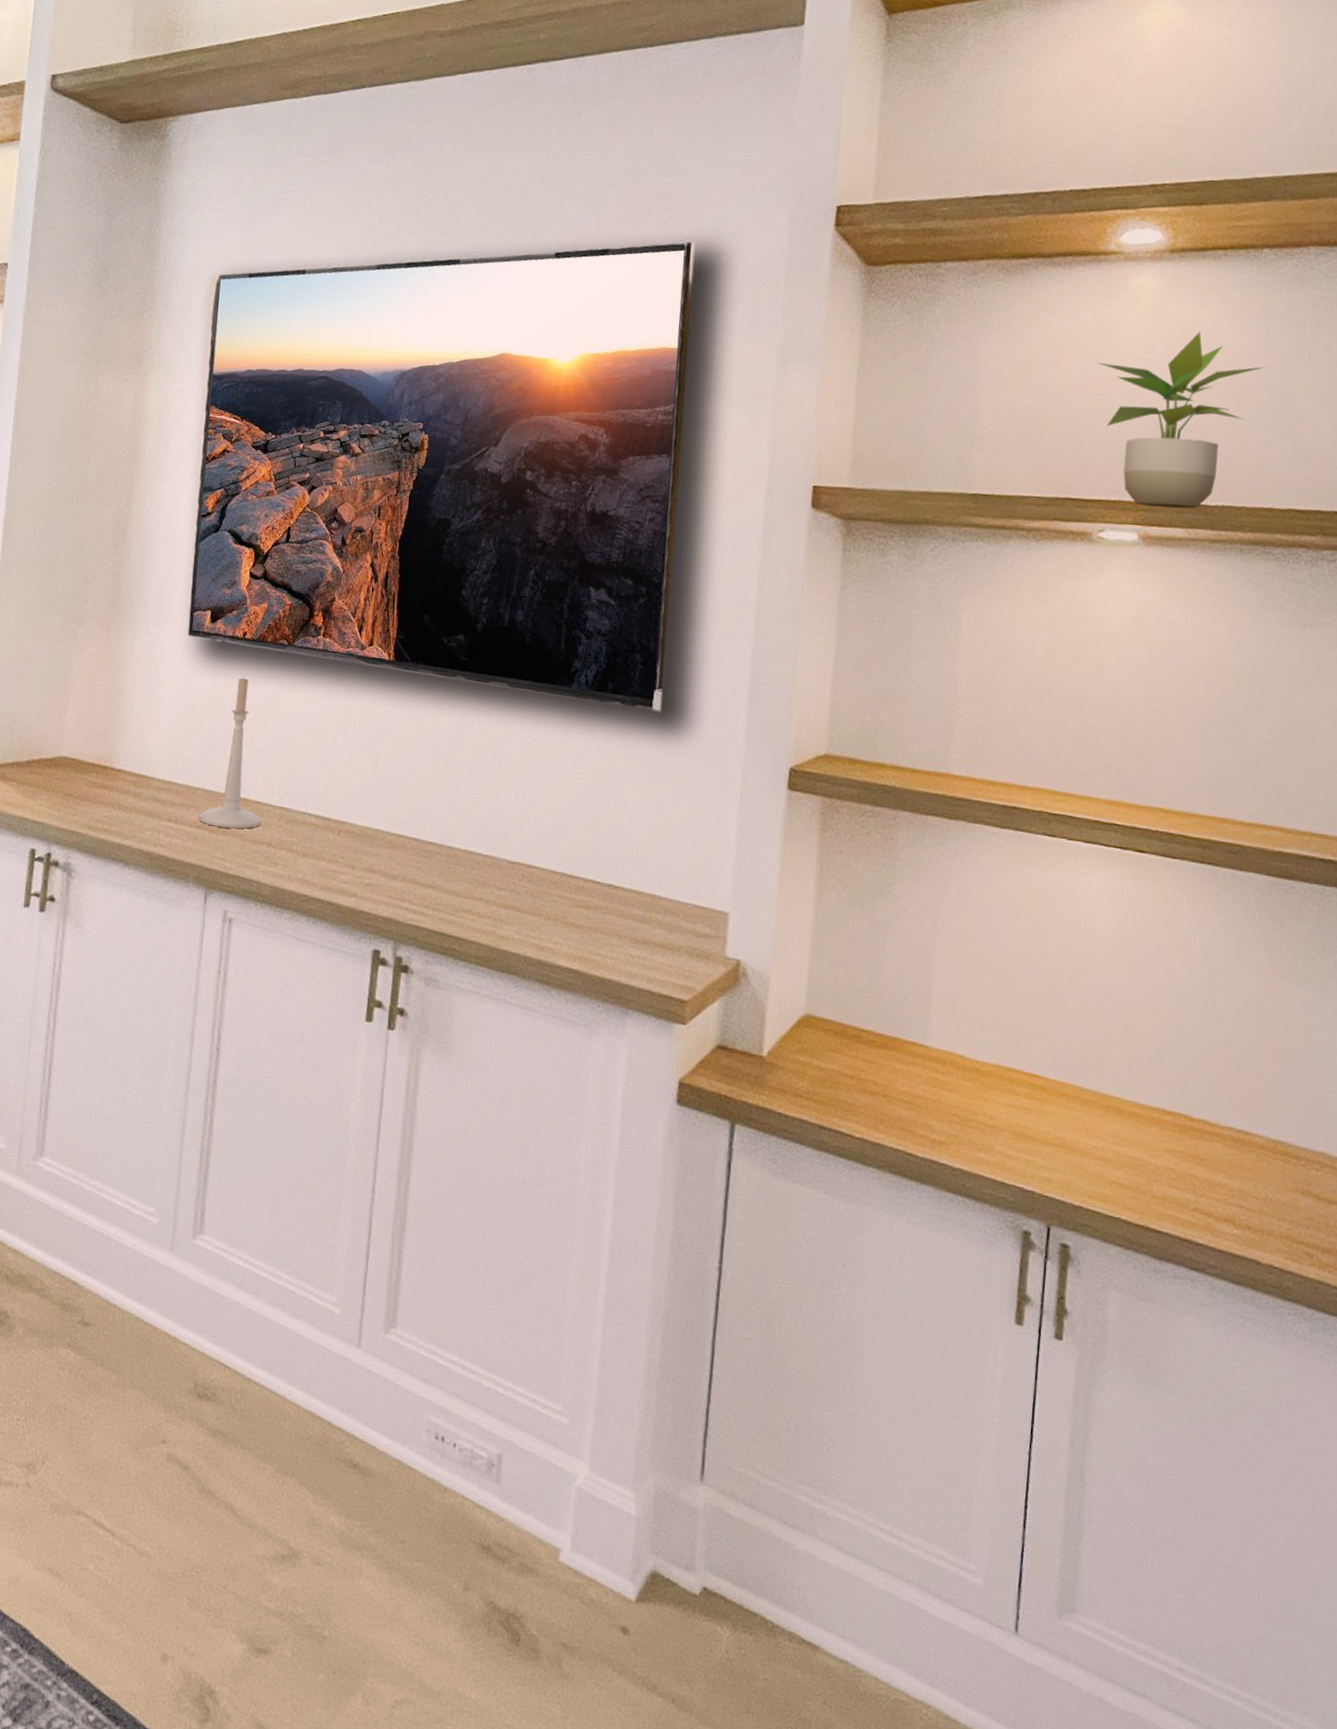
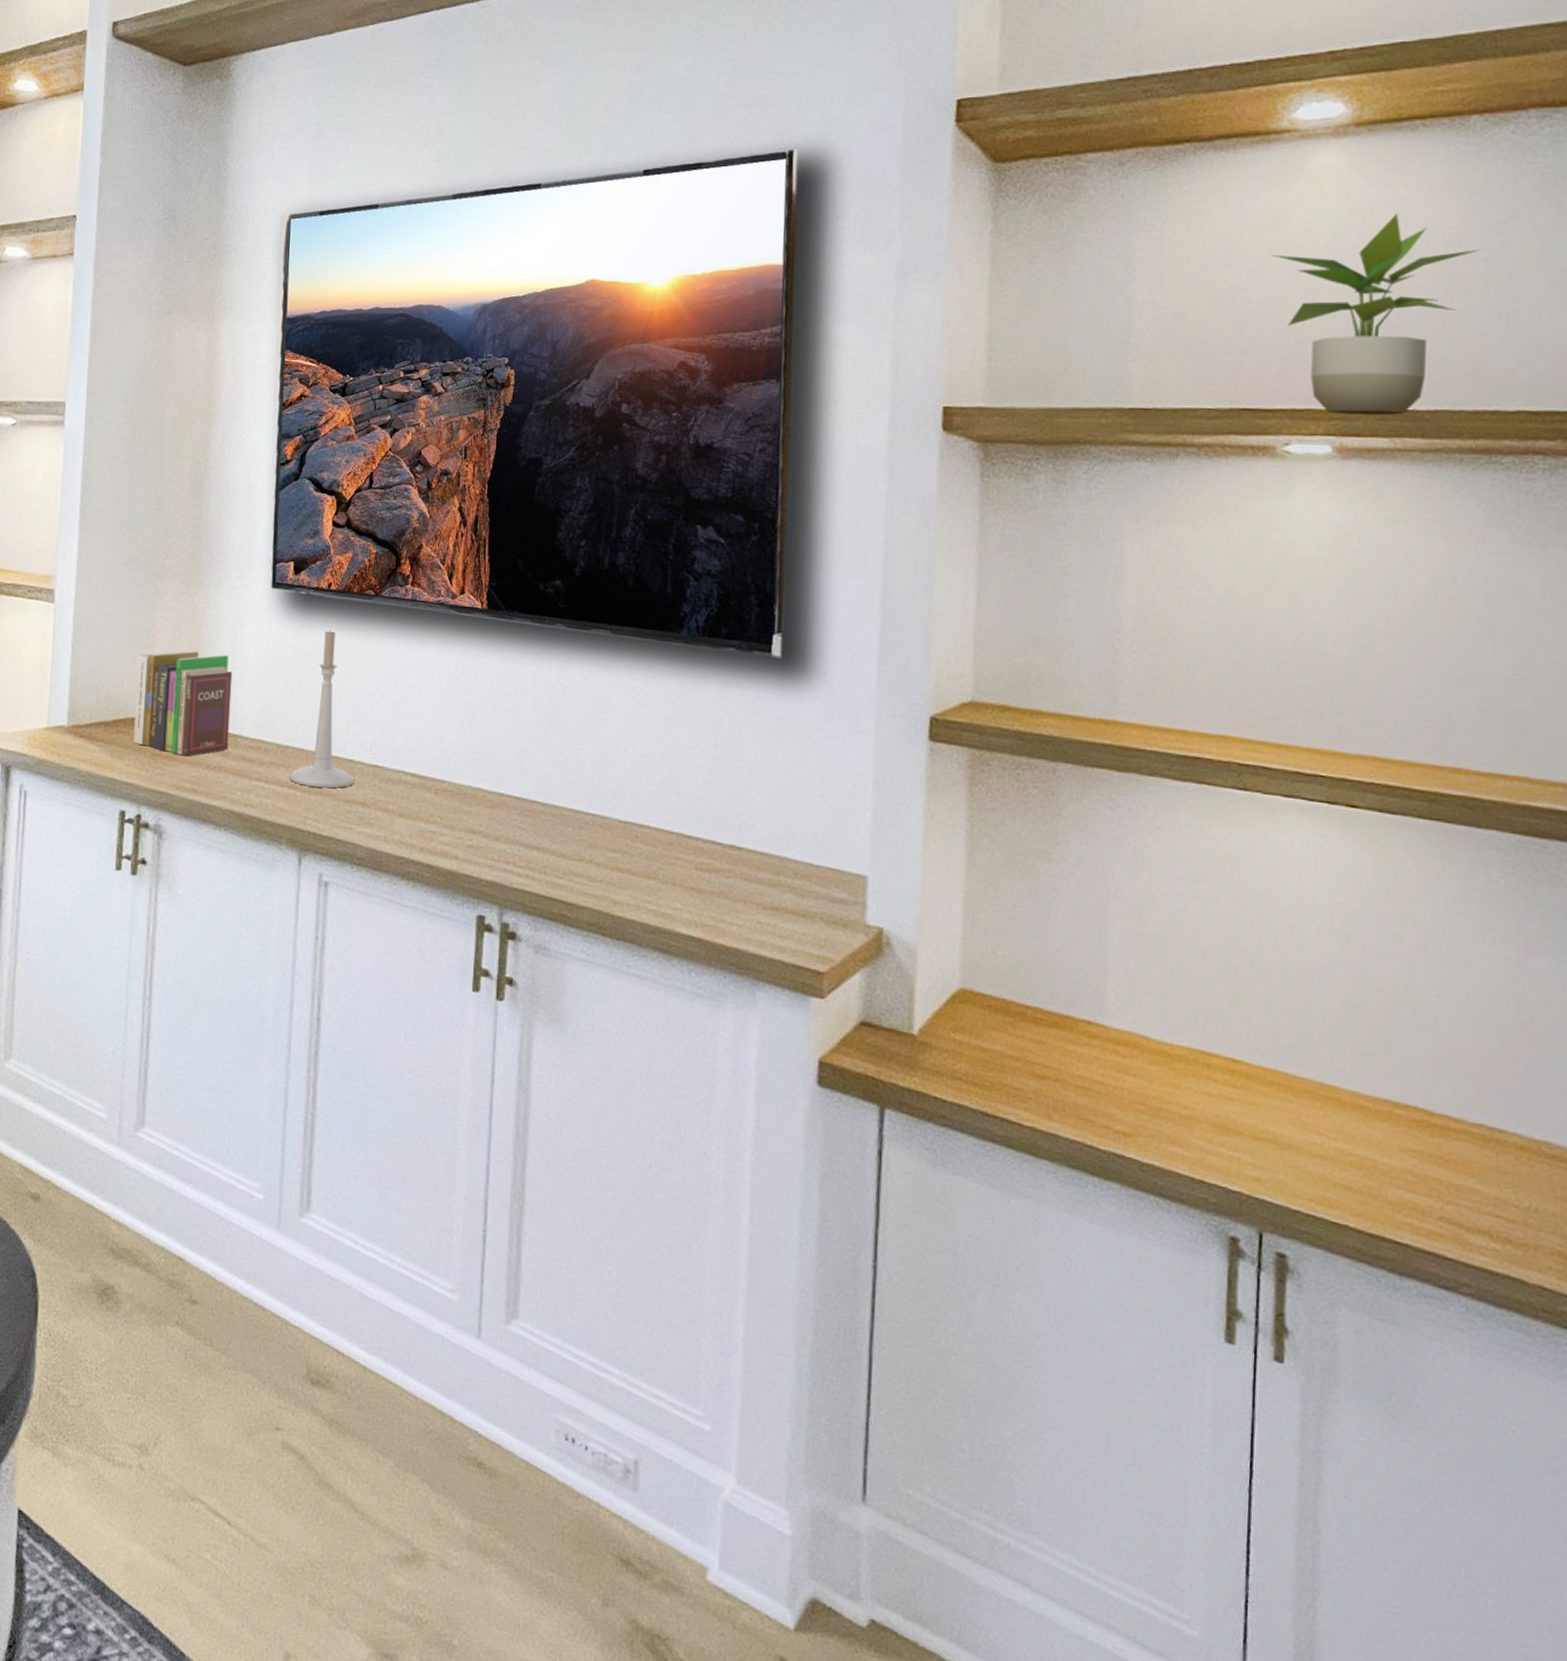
books: none [46,694,147,797] -> present [133,650,233,757]

